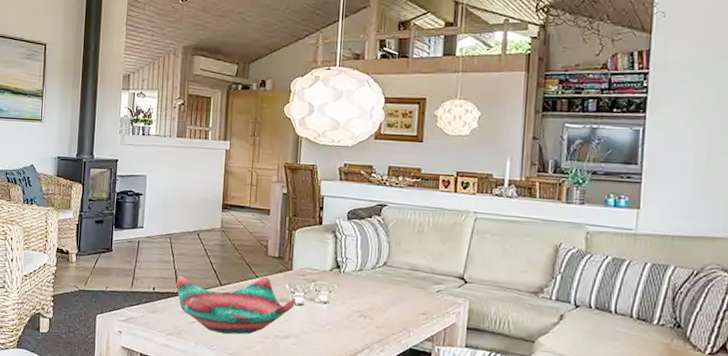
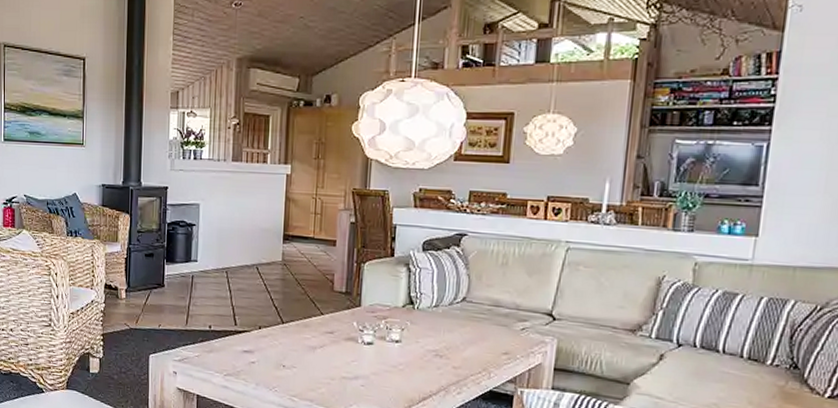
decorative bowl: present [177,275,296,335] -> none [235,312,364,376]

